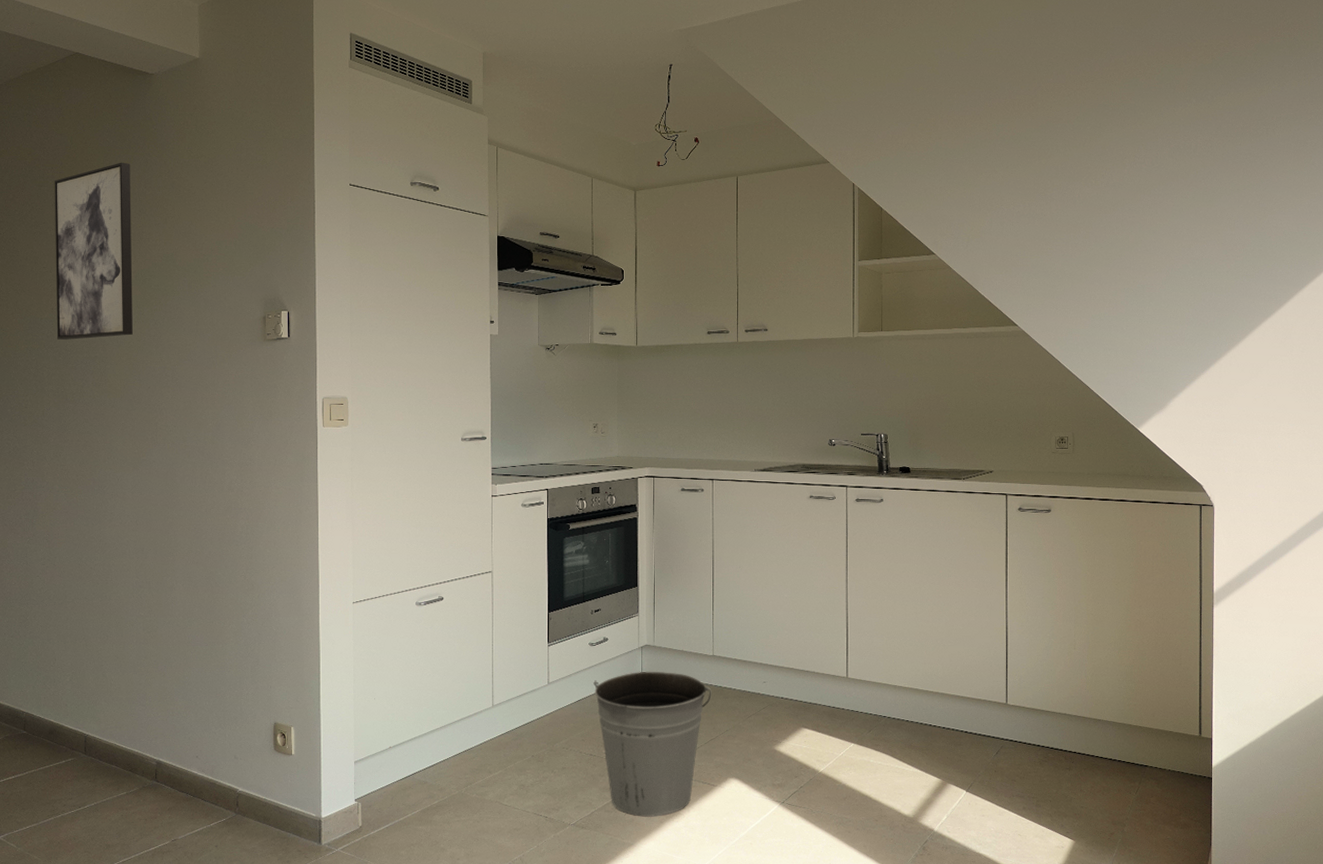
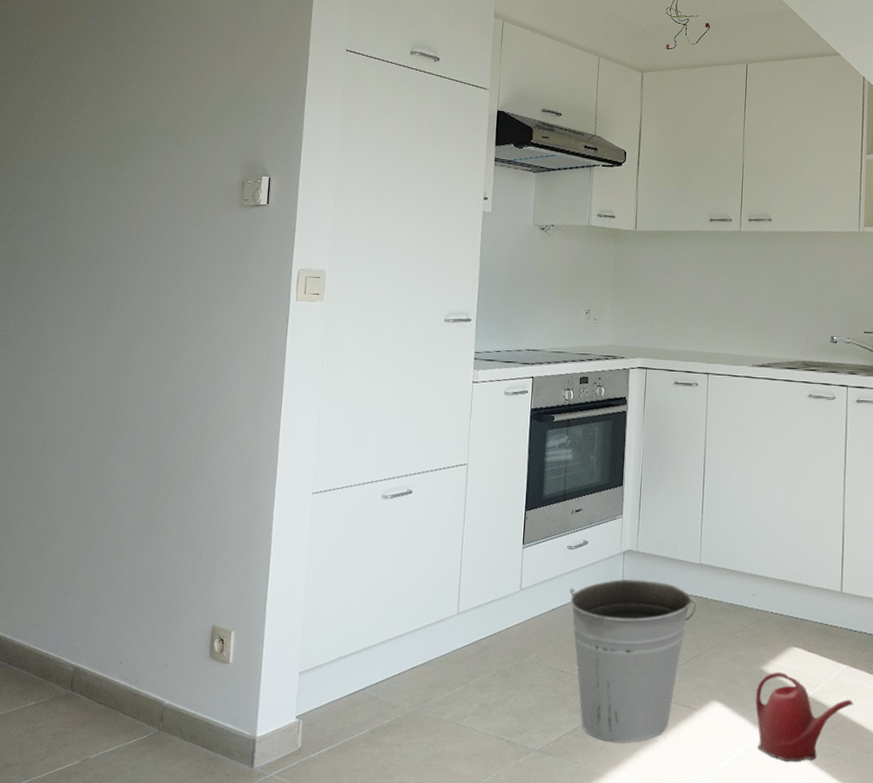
wall art: present [54,162,133,340] -> none [14,14,115,196]
watering can: none [769,750,862,830] -> present [755,671,854,761]

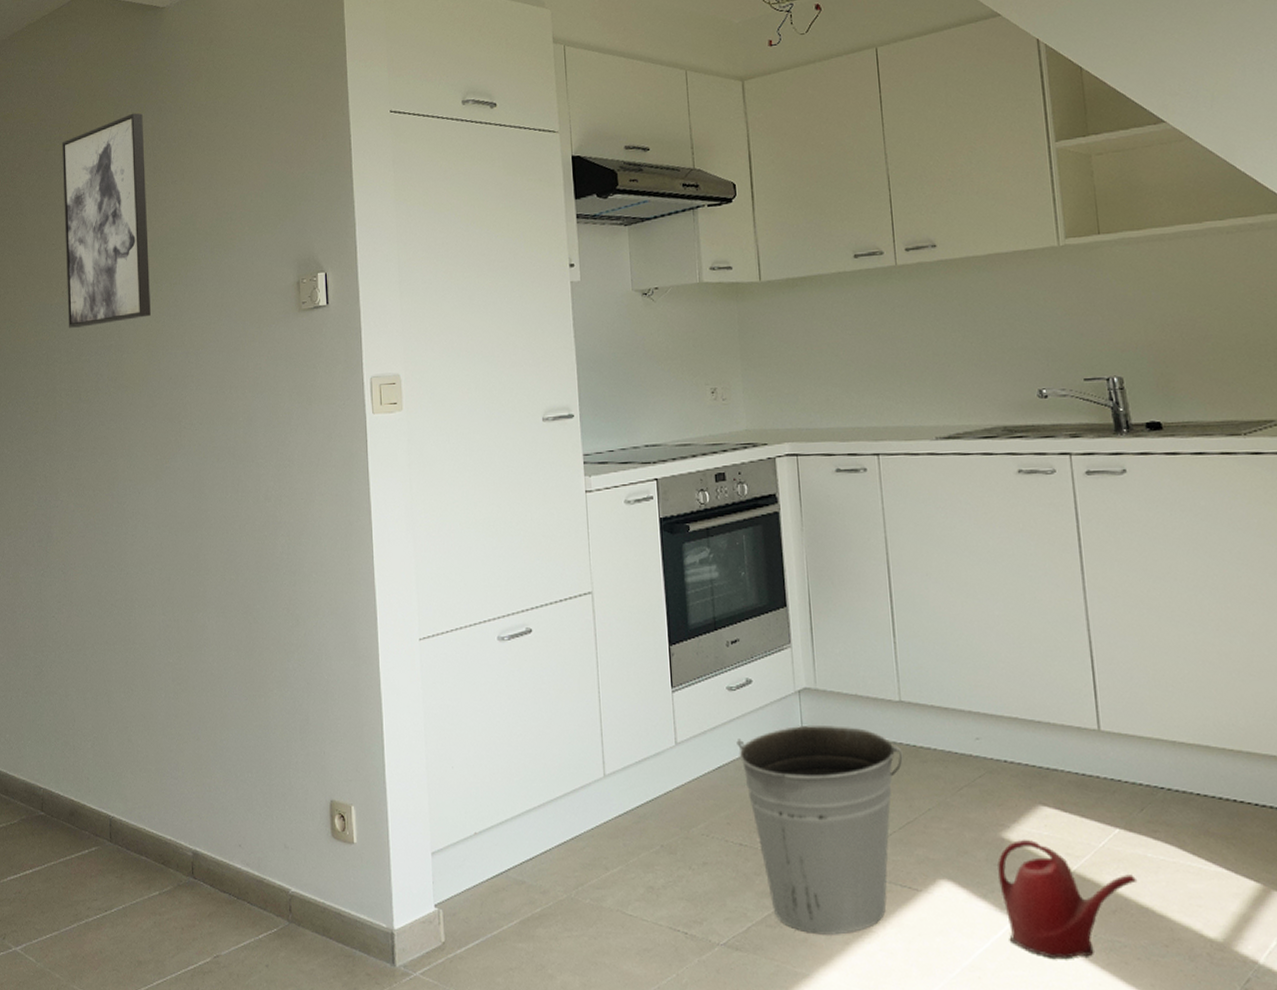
wall art: none [14,14,115,196] -> present [61,113,151,328]

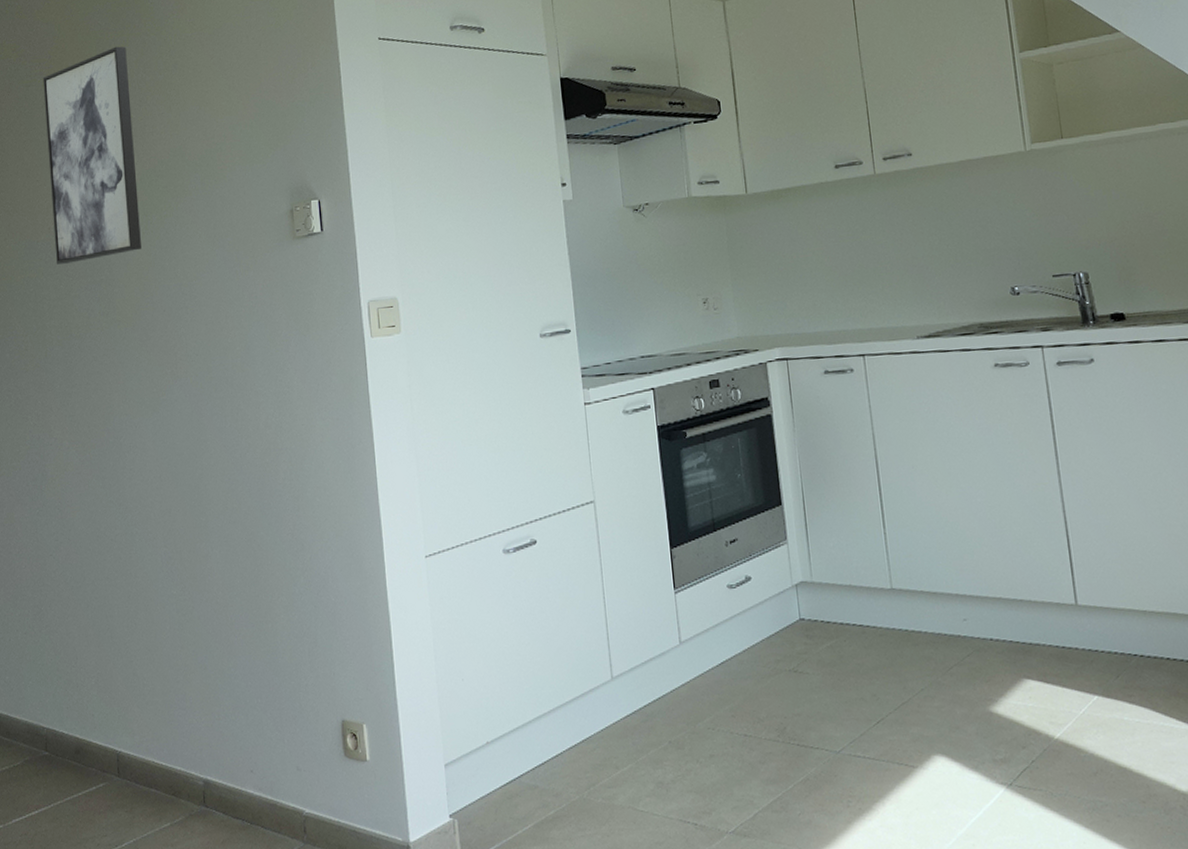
bucket: present [736,724,903,935] -> none [738,615,896,816]
watering can: present [997,839,1138,958] -> none [987,711,1116,822]

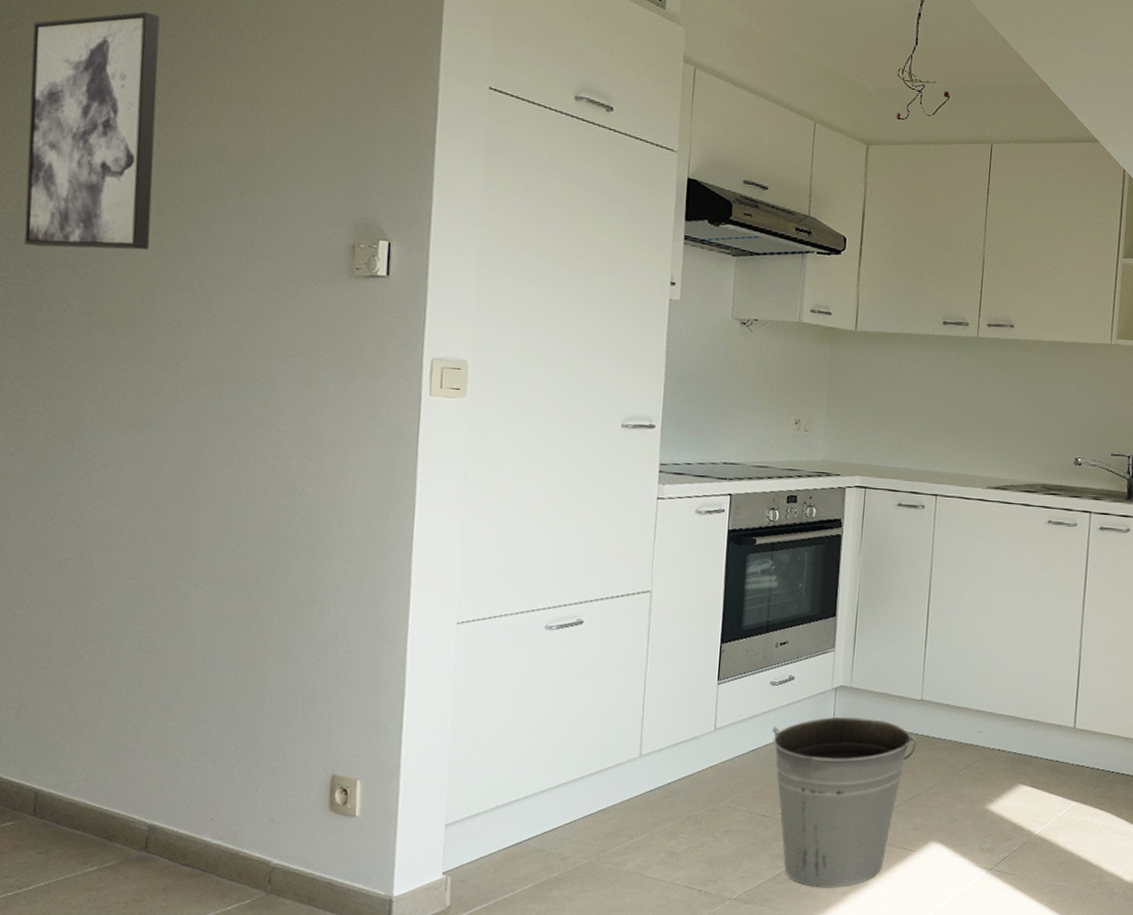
bucket: none [738,615,896,816] -> present [772,716,917,888]

